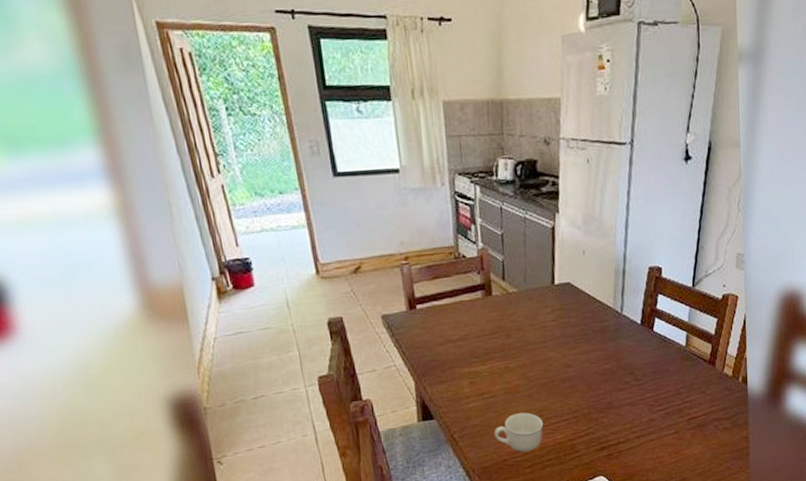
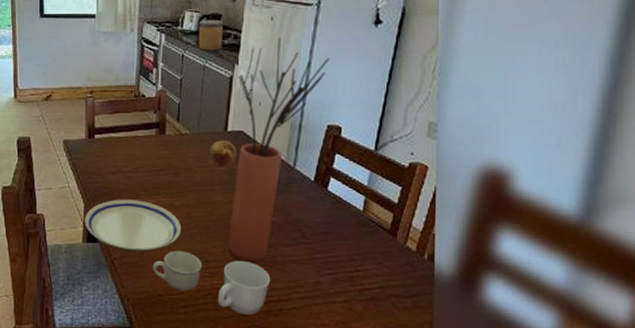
plate: none [417,368,520,423] -> present [85,199,182,253]
jar: none [514,165,541,201] -> present [198,19,223,51]
fruit: none [539,294,566,322] -> present [210,140,237,167]
vase: none [560,181,647,413] -> present [227,38,330,263]
mug: none [561,411,609,463] -> present [218,261,271,315]

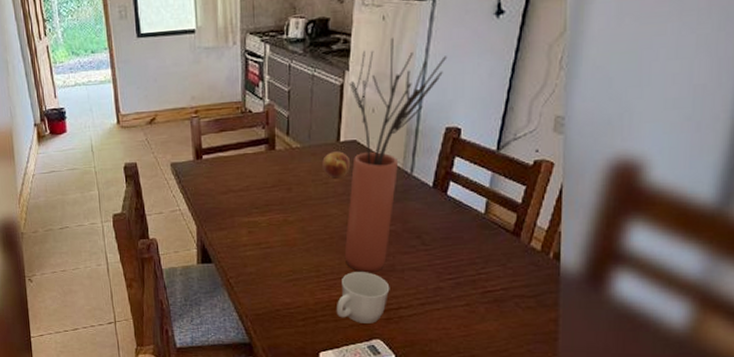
plate: present [85,199,182,253] -> none [198,218,297,270]
cup: present [152,251,203,292] -> none [269,266,320,305]
jar: present [198,19,223,51] -> none [305,24,331,59]

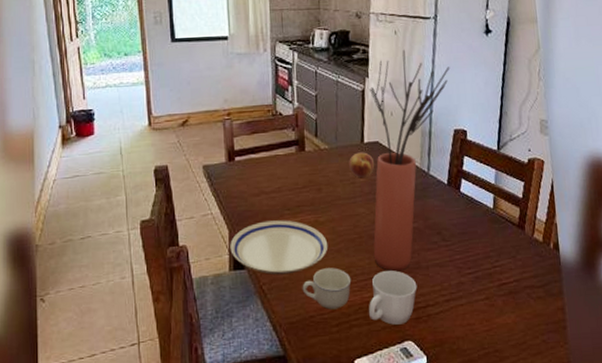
plate: none [198,218,297,270] -> present [230,220,328,275]
cup: none [269,266,320,305] -> present [302,268,352,310]

